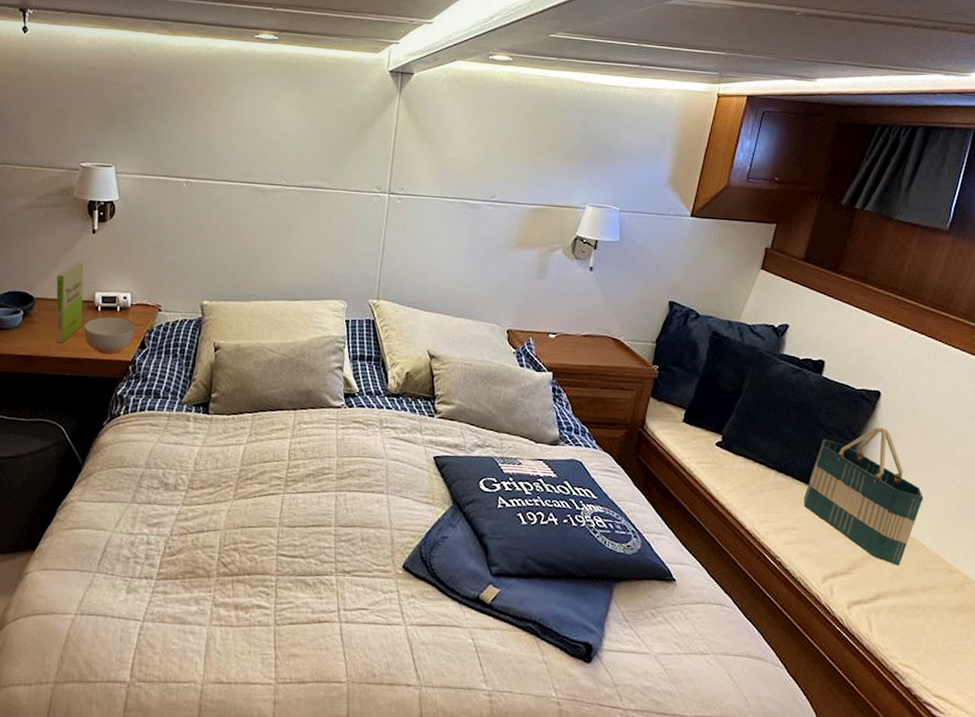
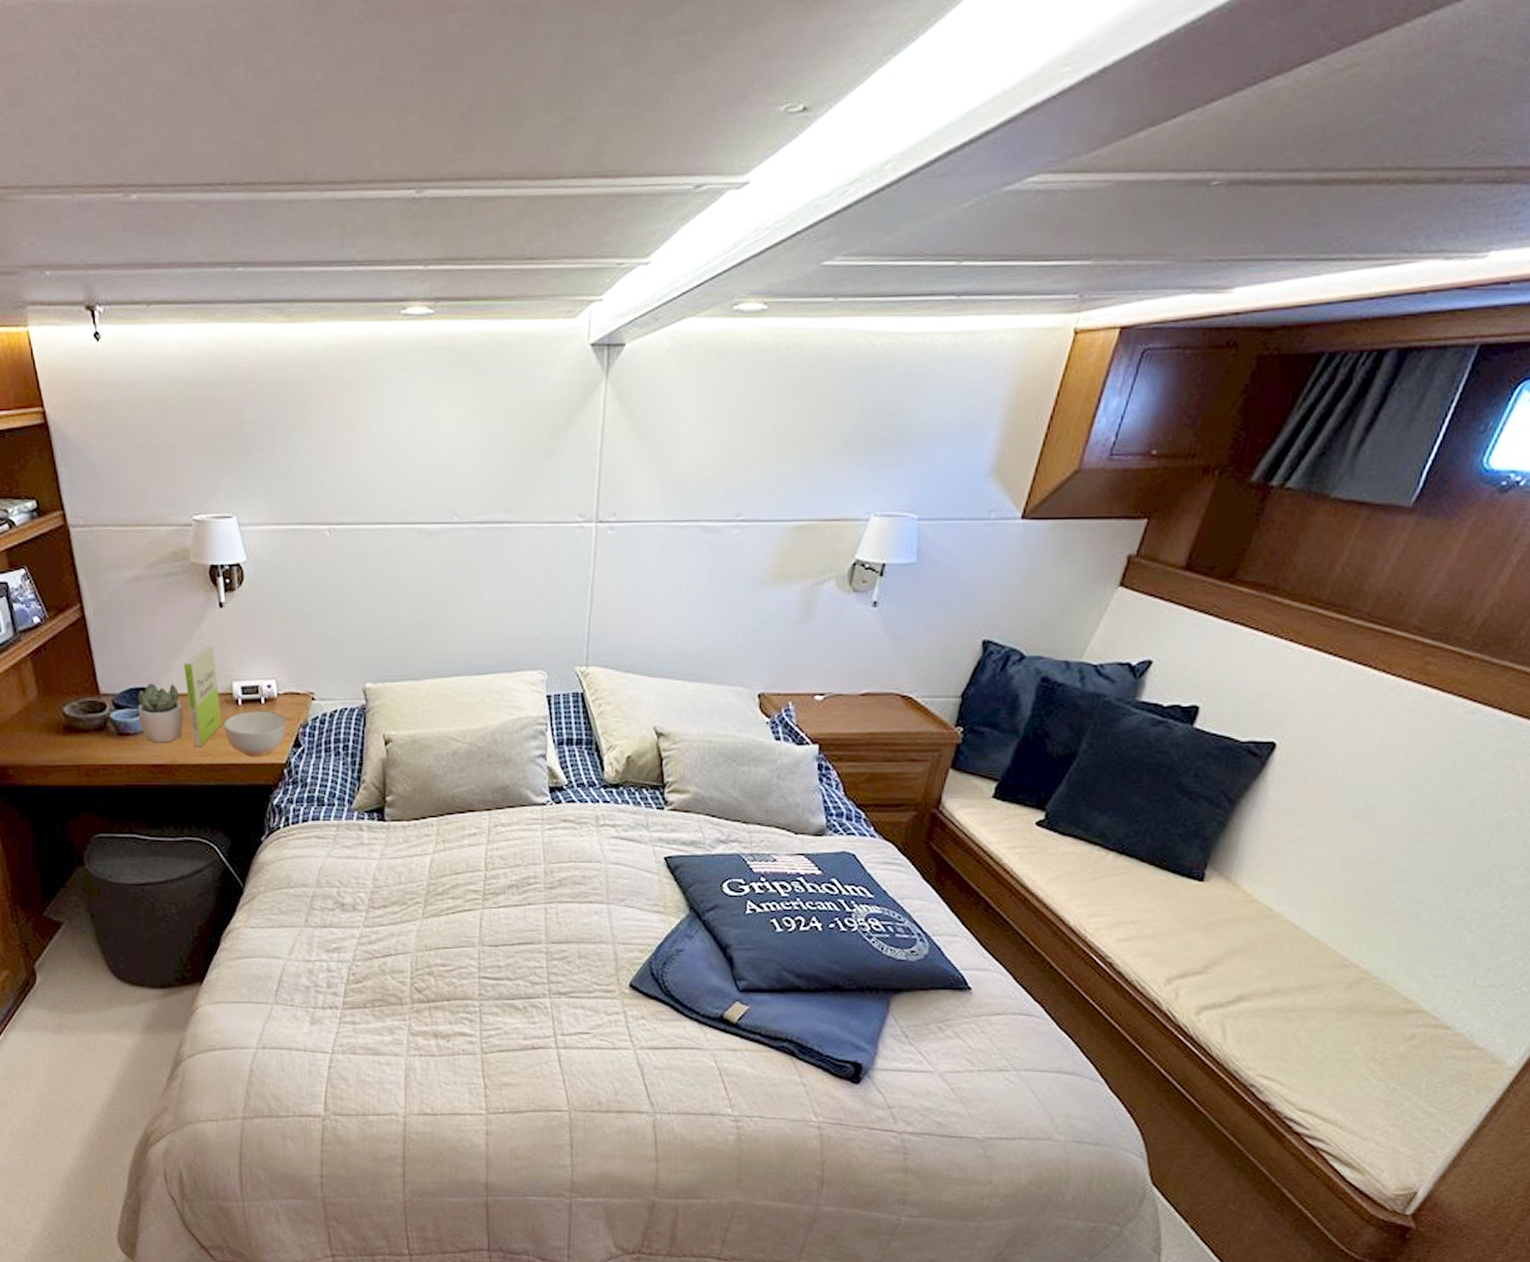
succulent plant: none [12,288,51,338] -> present [138,683,183,743]
tote bag: present [803,427,923,566] -> none [1150,789,1320,961]

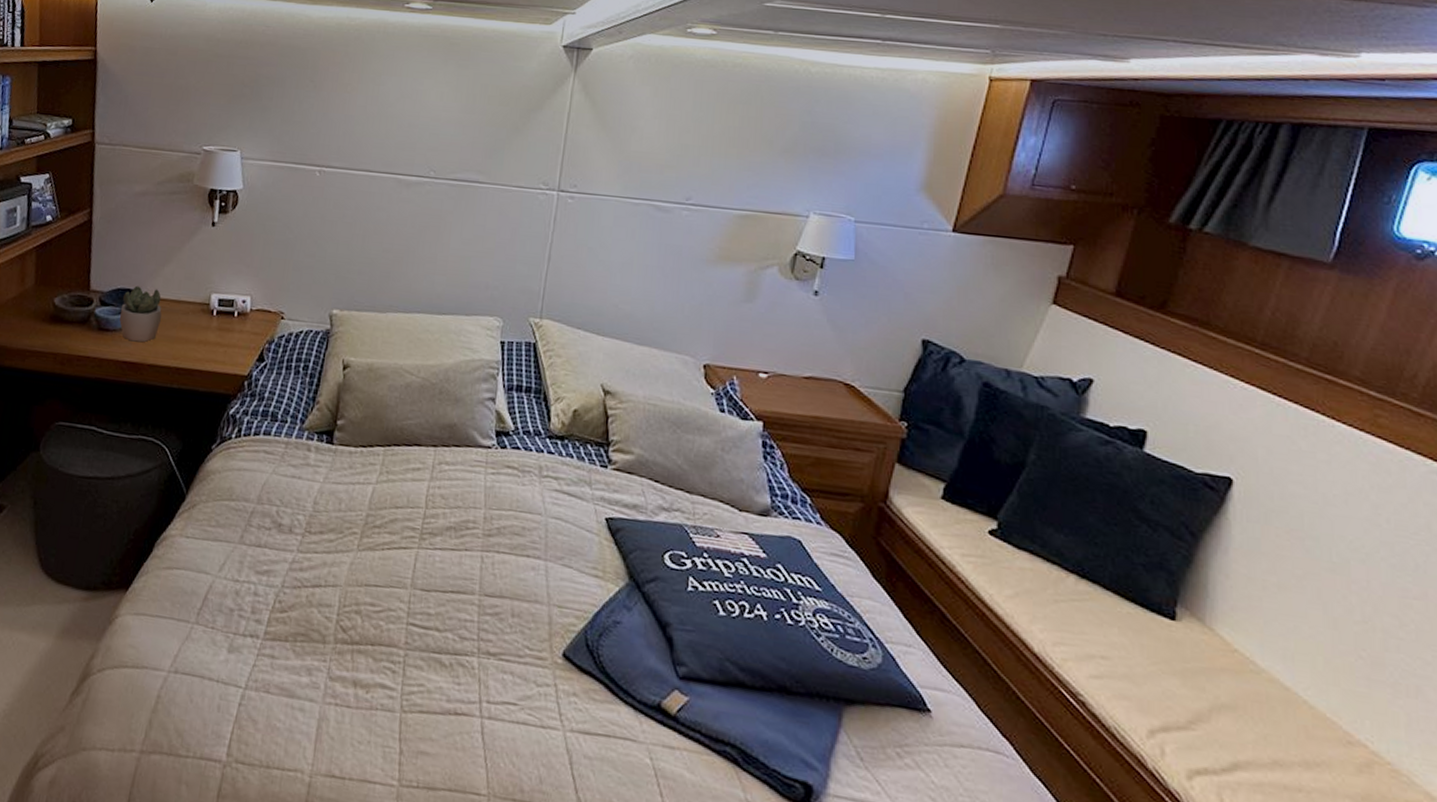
book: present [184,645,222,747] -> none [165,258,200,351]
bowl: present [223,711,287,756] -> none [195,322,255,367]

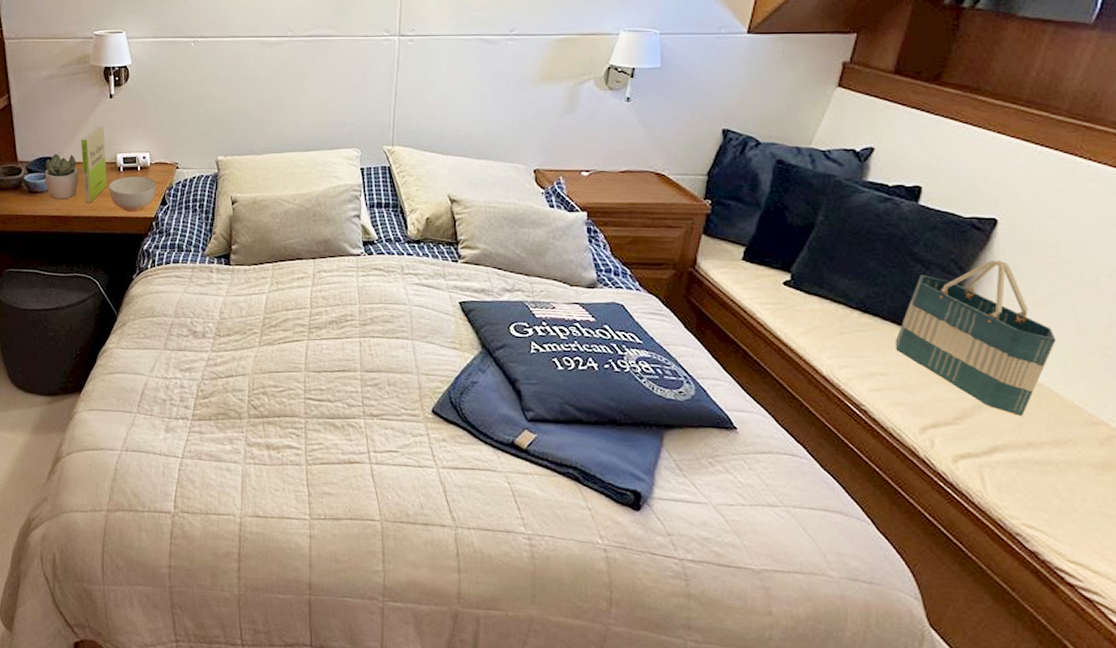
book: none [165,258,200,351] -> present [81,126,107,204]
bowl: none [195,322,255,367] -> present [108,176,156,212]
tote bag: none [1118,527,1303,726] -> present [895,260,1056,416]

